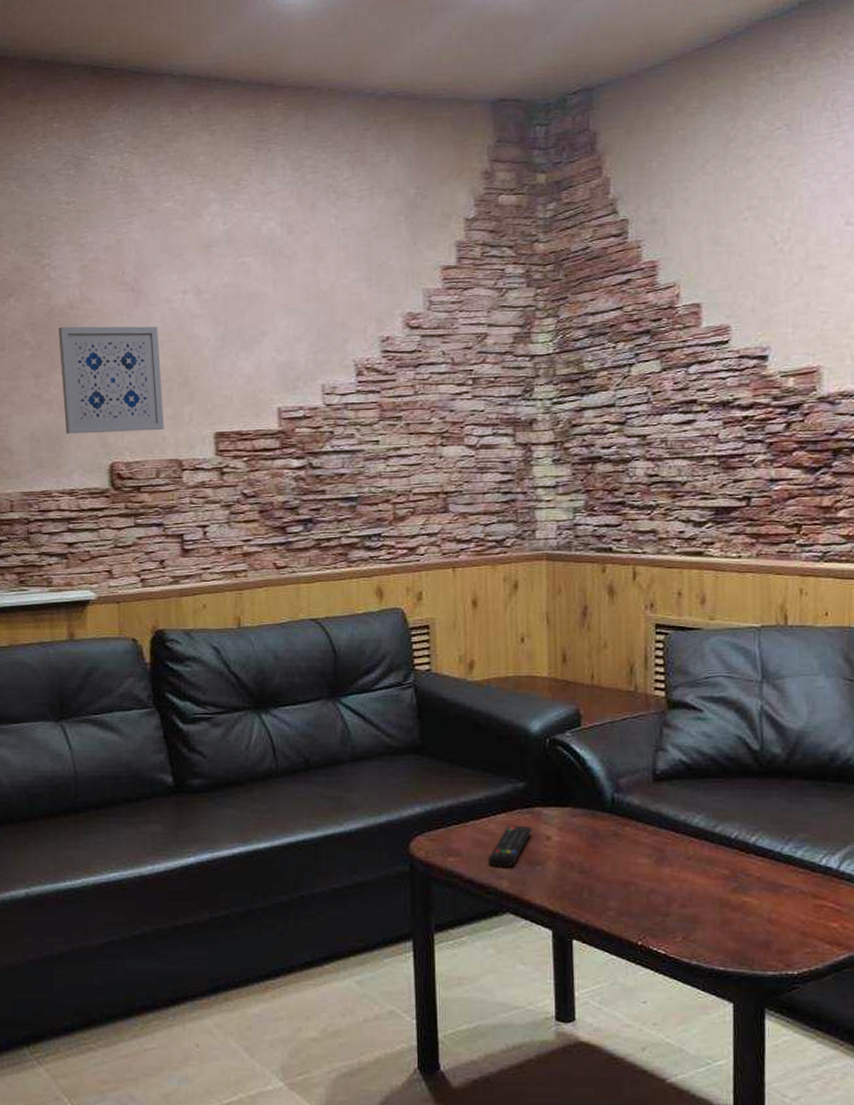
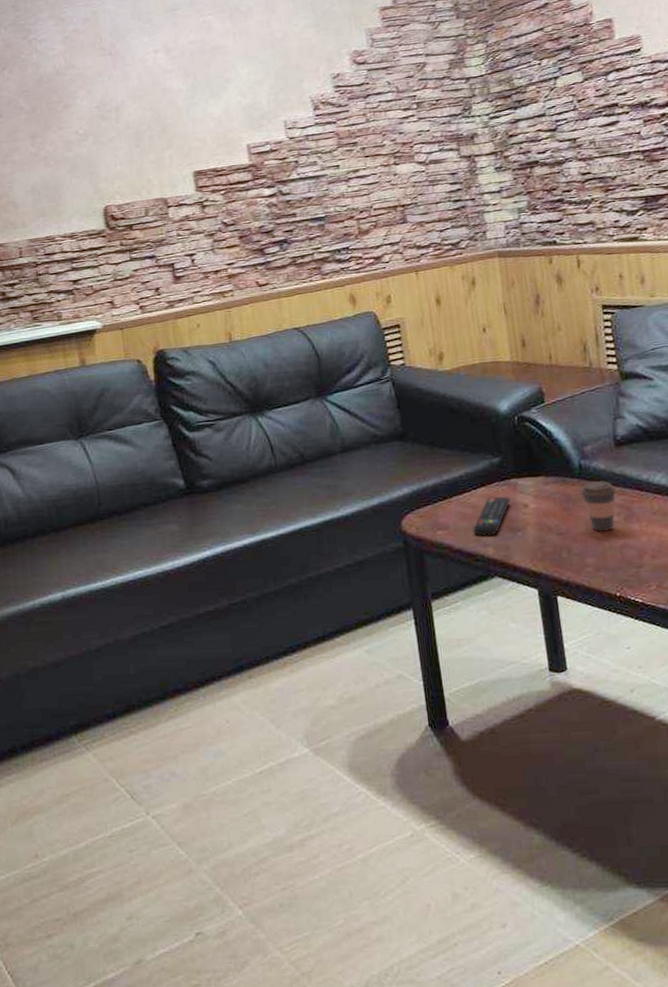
wall art: present [58,326,164,434] -> none [48,84,149,185]
coffee cup: none [609,818,650,873] -> present [579,481,617,532]

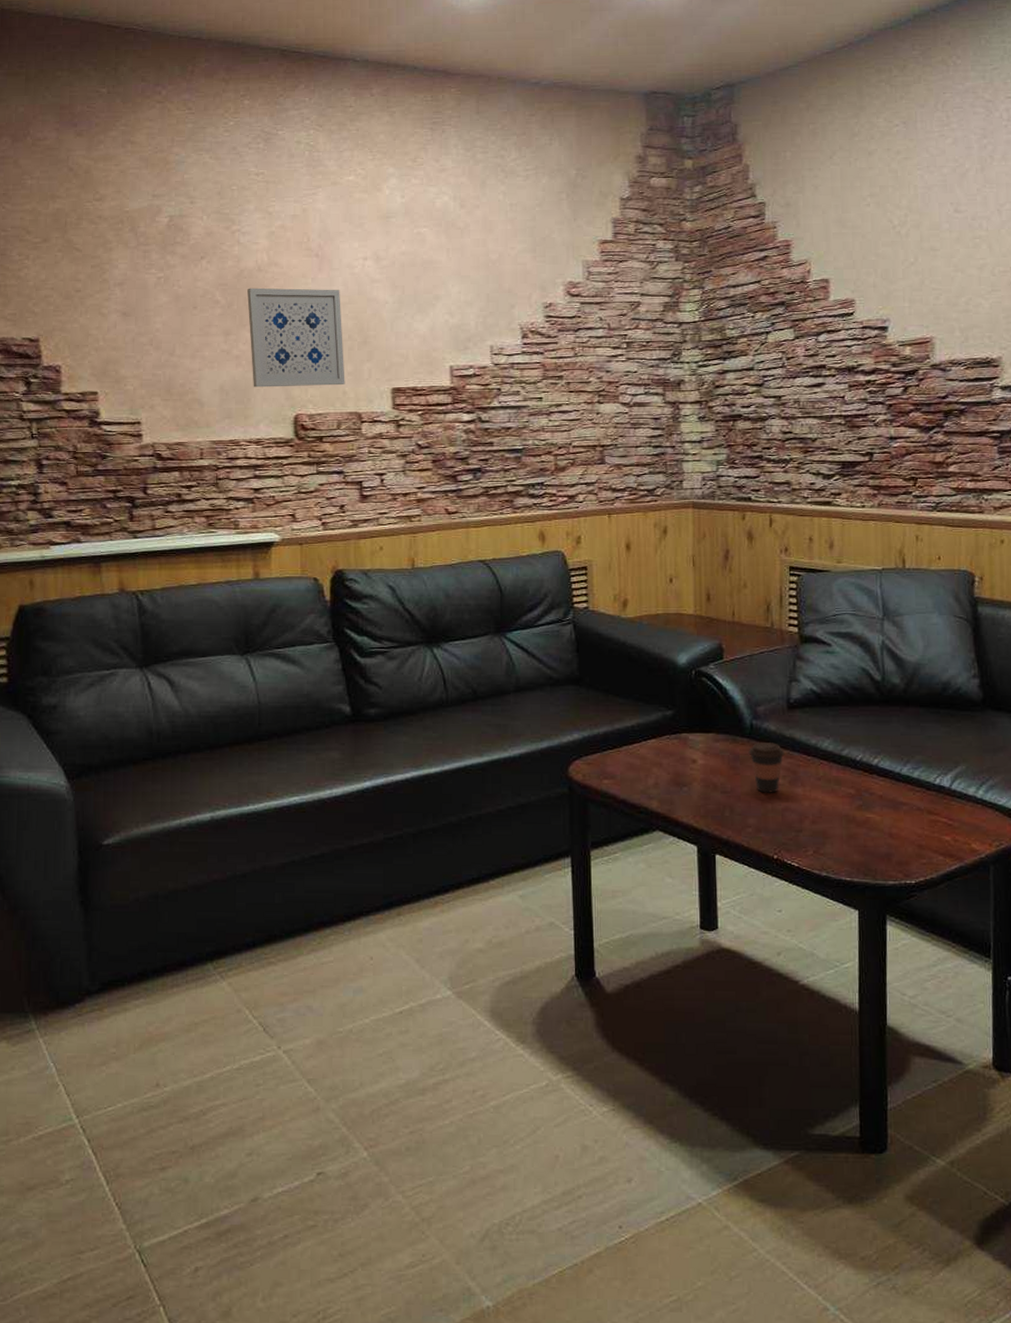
wall art: none [48,84,149,185] -> present [247,288,345,388]
remote control: present [472,496,511,536] -> none [639,750,680,789]

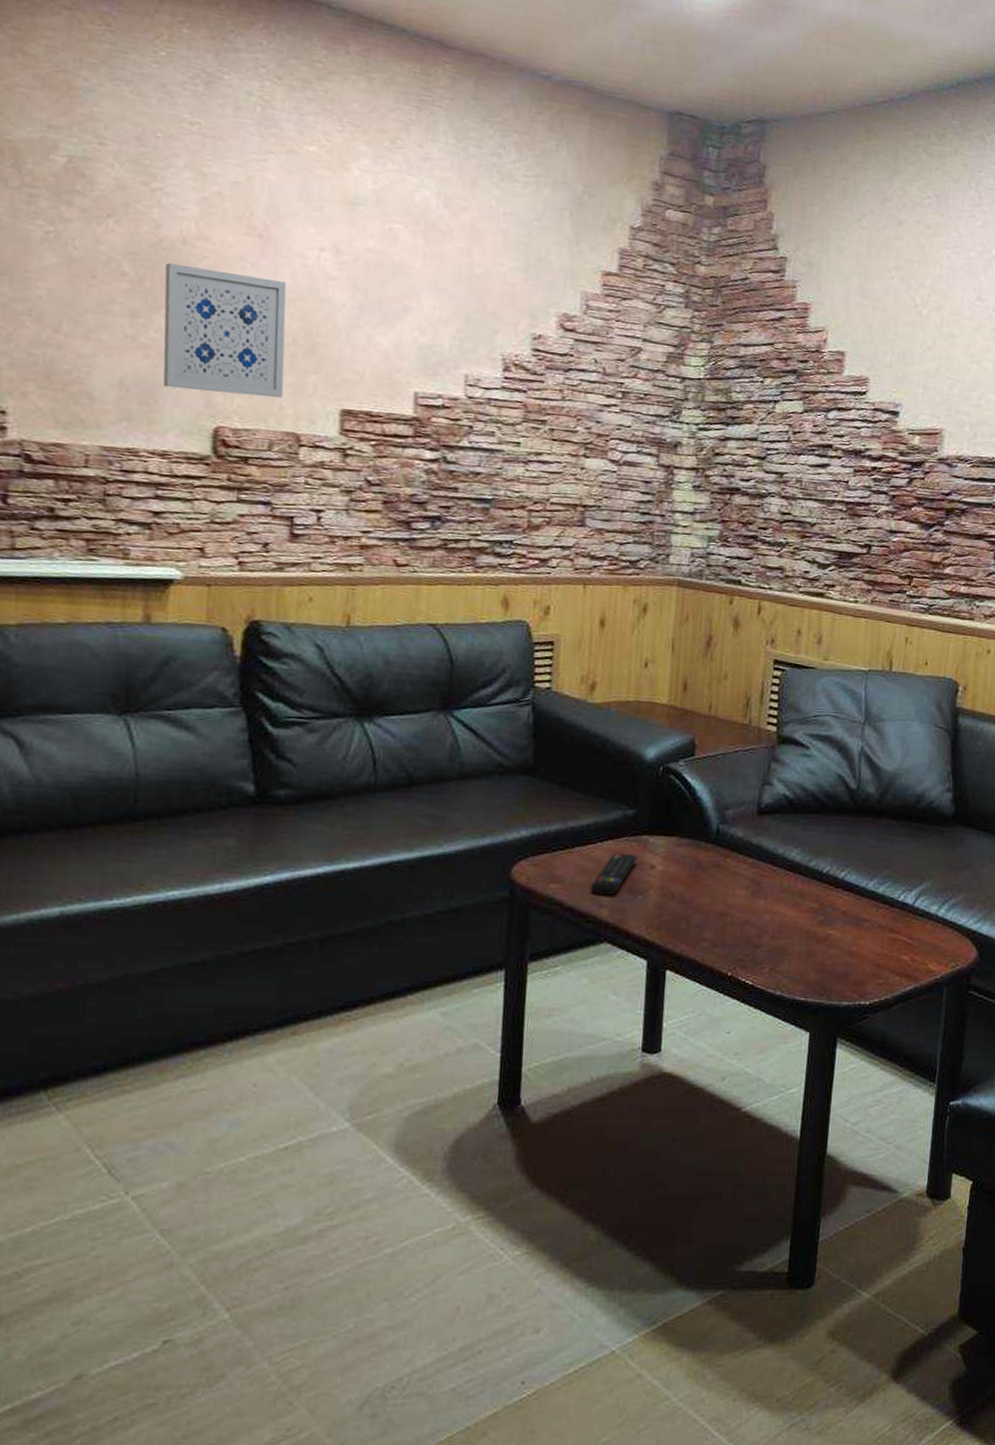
remote control: none [639,750,680,789] -> present [589,852,638,896]
coffee cup: present [748,742,785,793] -> none [712,849,750,905]

